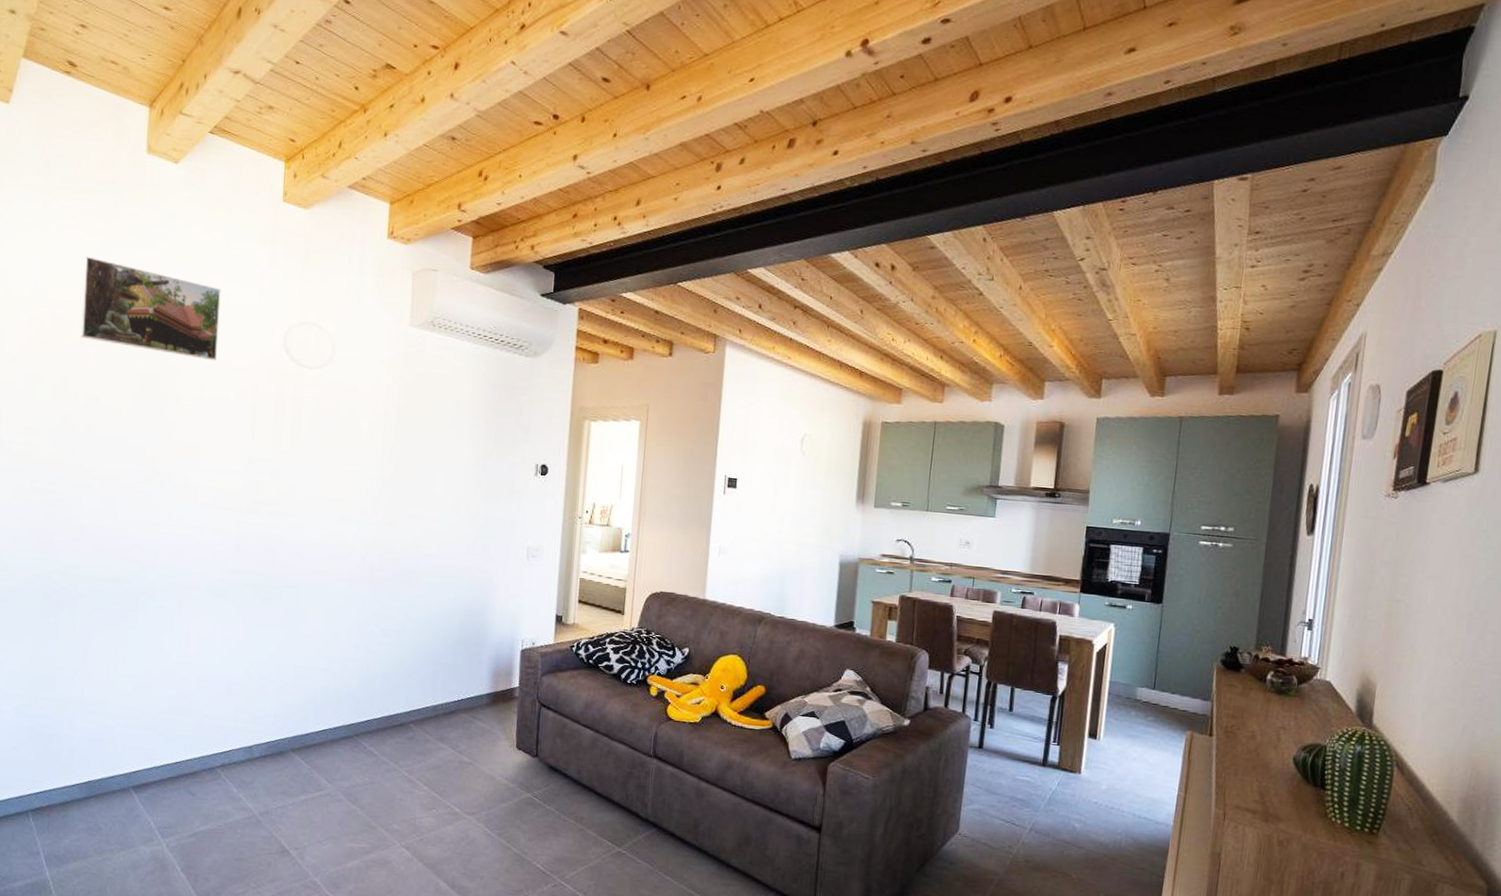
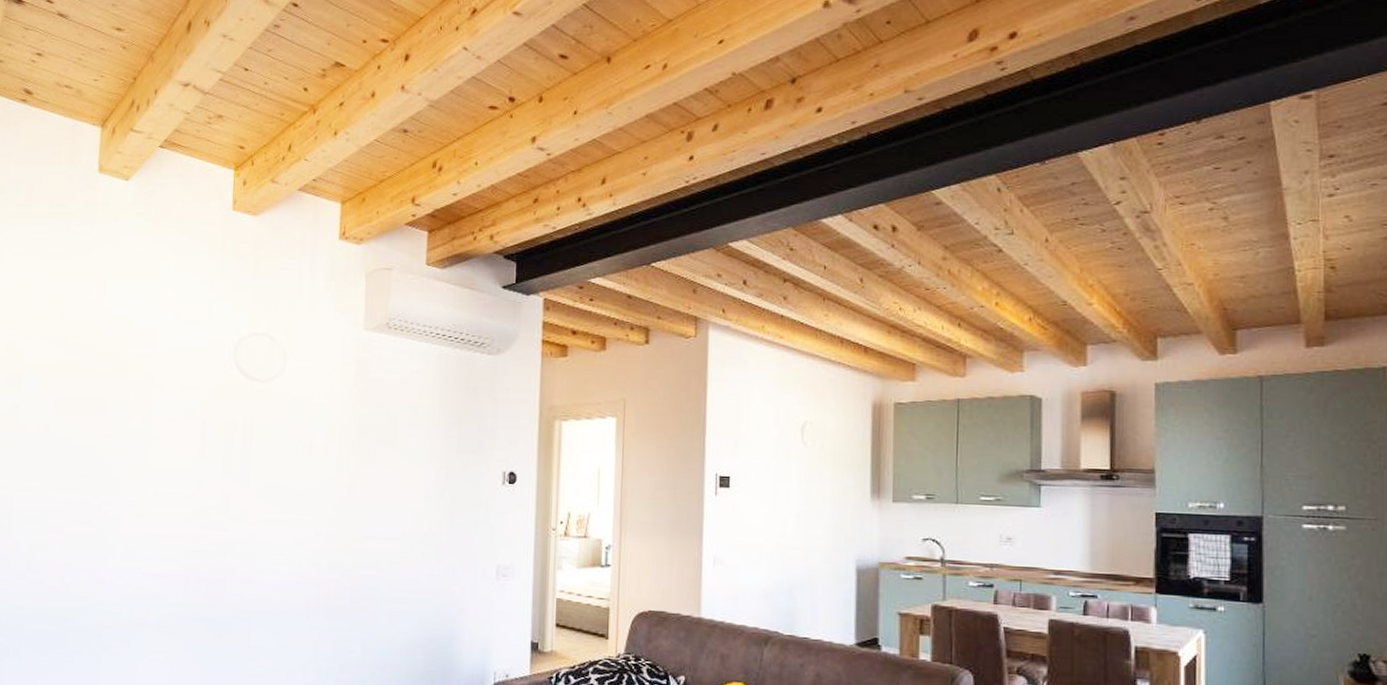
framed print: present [81,256,221,361] -> none [31,281,171,380]

